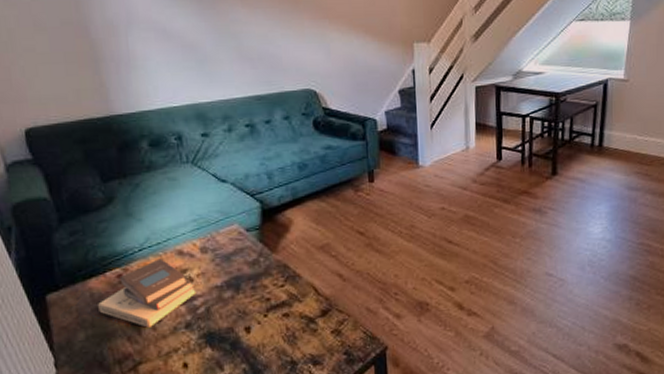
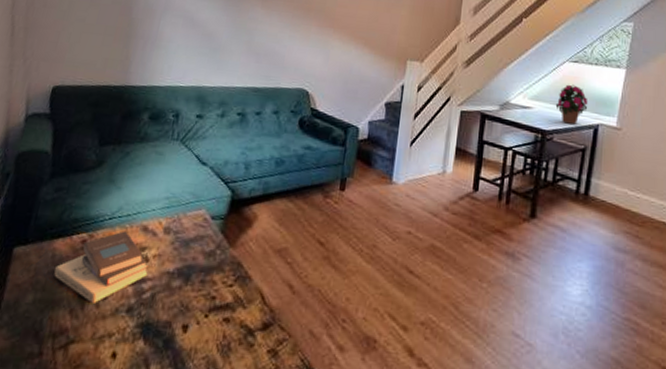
potted flower: none [566,43,597,83] -> present [555,84,588,125]

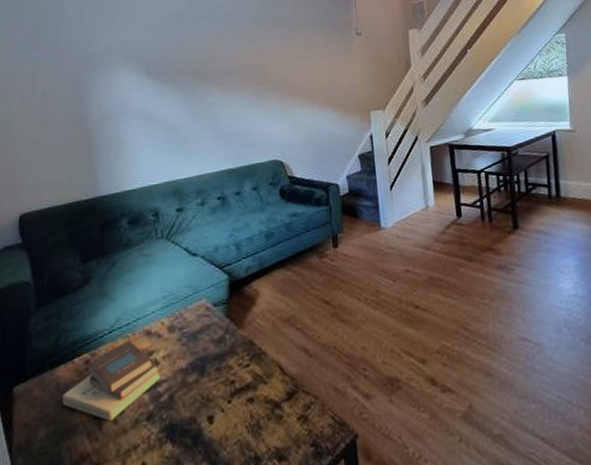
potted flower: present [555,84,588,125] -> none [513,100,543,137]

